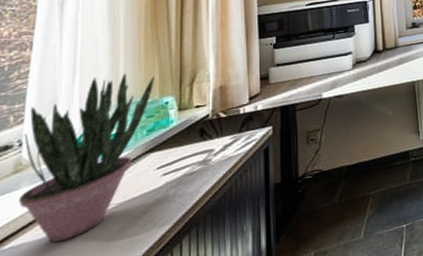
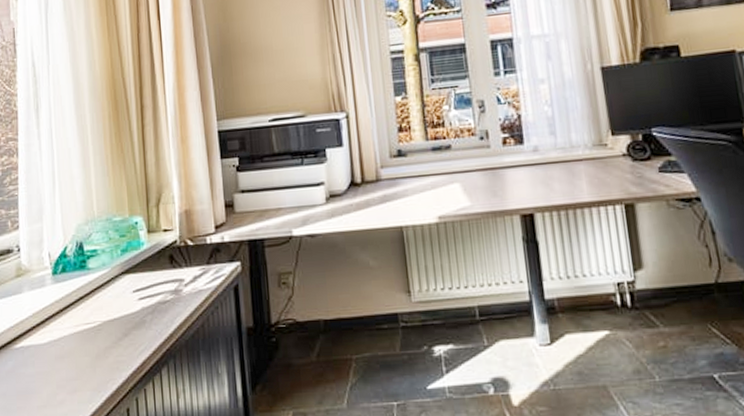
potted plant: present [19,73,155,243] -> none [20,187,124,350]

